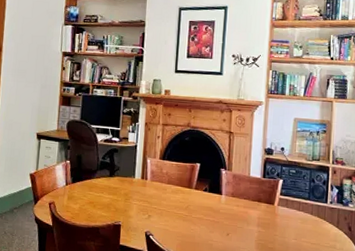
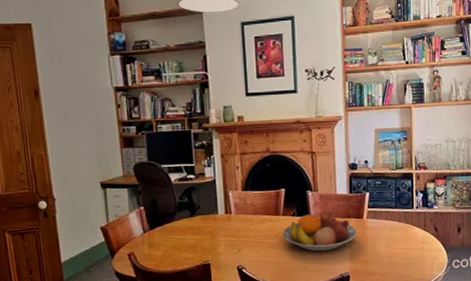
fruit bowl: none [193,191,267,232] -> present [283,212,357,252]

